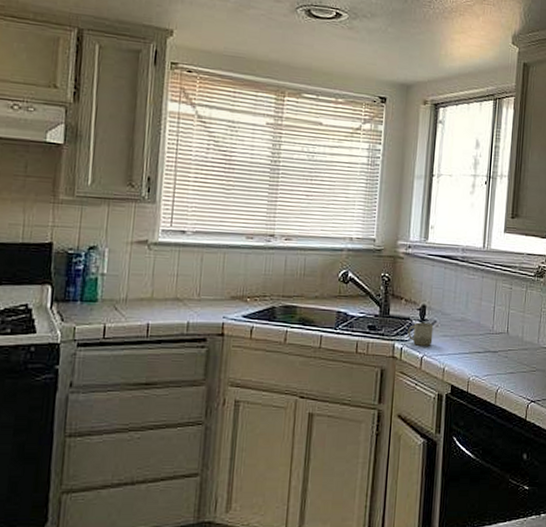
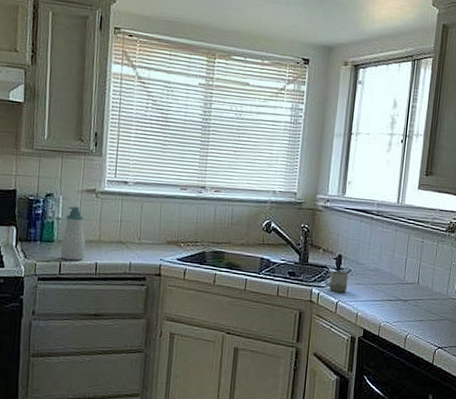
soap bottle: none [105,260,136,322] -> present [60,206,86,261]

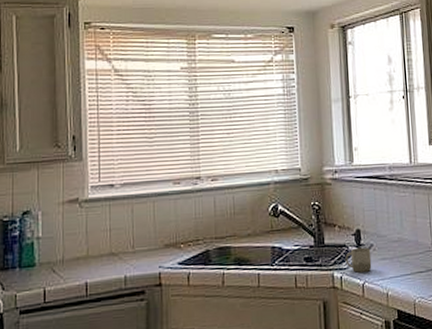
soap bottle: present [60,206,86,261] -> none [44,221,73,285]

